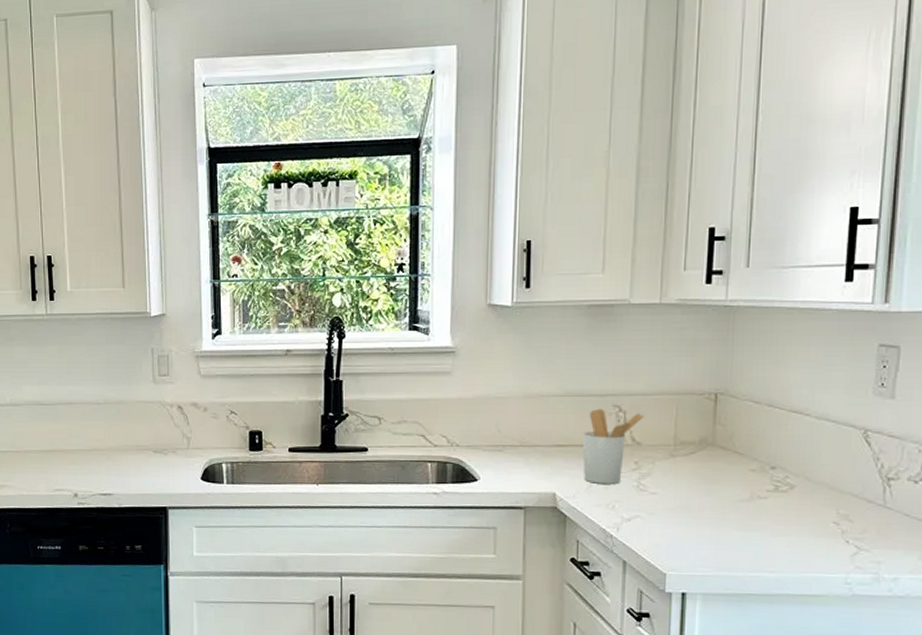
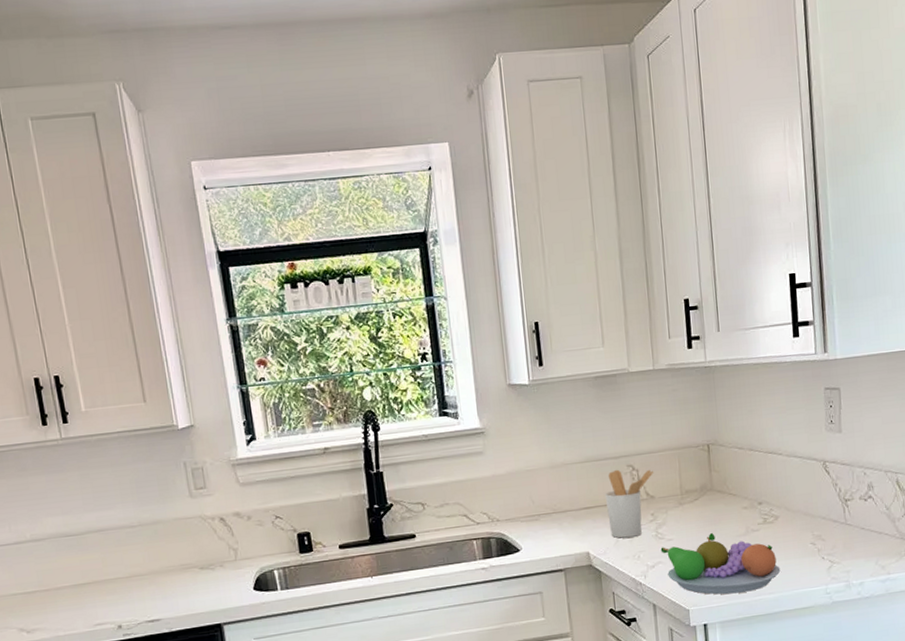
fruit bowl: none [640,493,789,566] -> present [660,533,781,595]

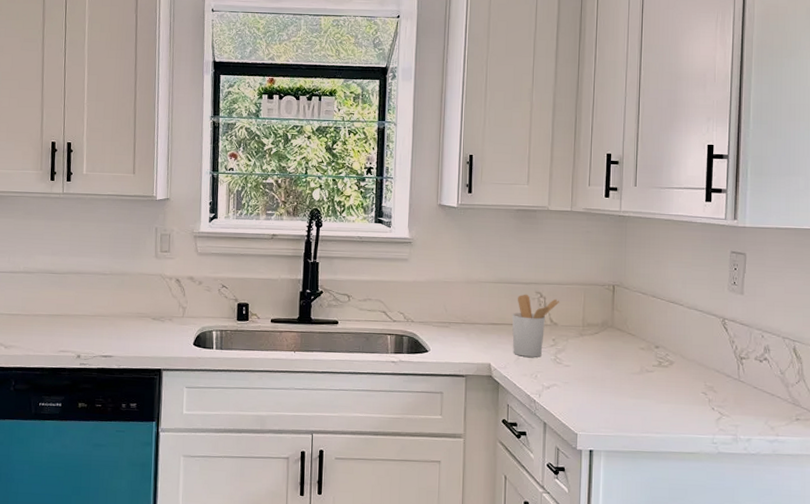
fruit bowl: present [660,533,781,595] -> none [557,367,670,428]

